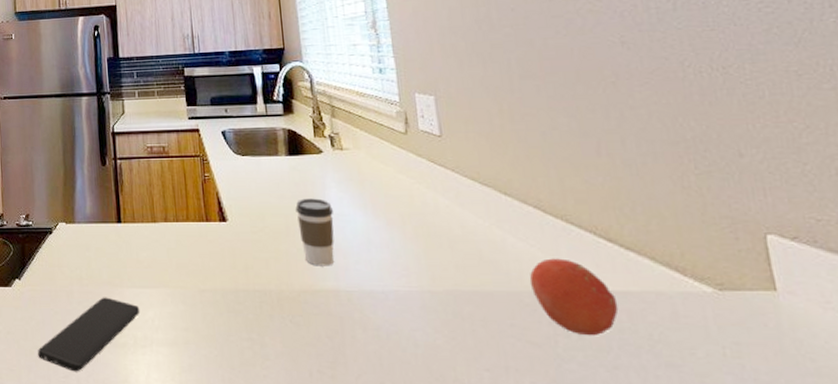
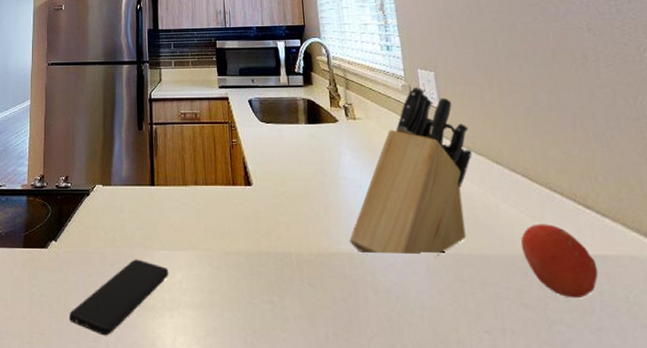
coffee cup: present [295,198,335,266] -> none [314,164,349,230]
knife block: none [335,112,477,295] -> present [349,86,472,258]

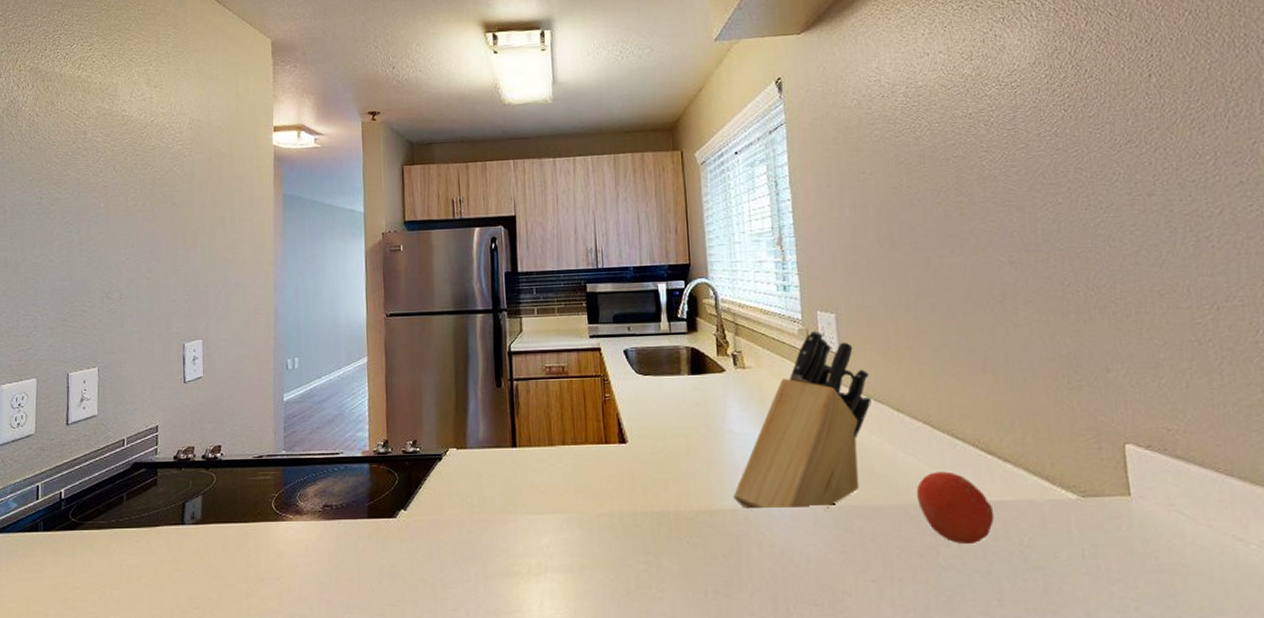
smartphone: present [69,259,169,336] -> none [424,525,535,604]

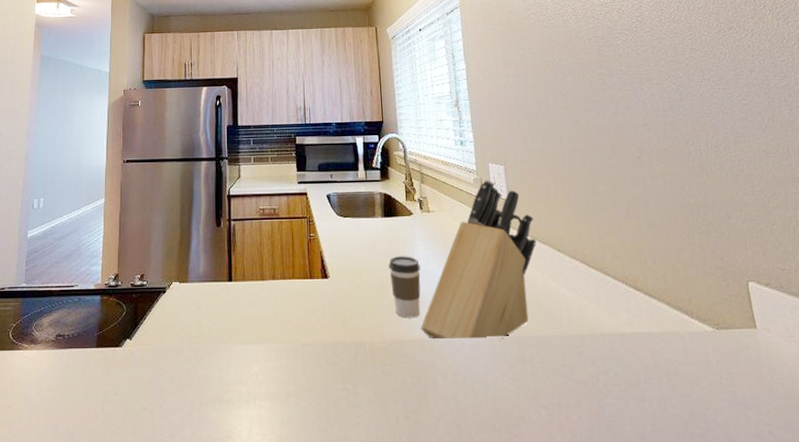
coffee cup: none [696,418,734,486] -> present [388,256,421,318]
fruit: present [916,471,995,545] -> none [577,305,645,373]

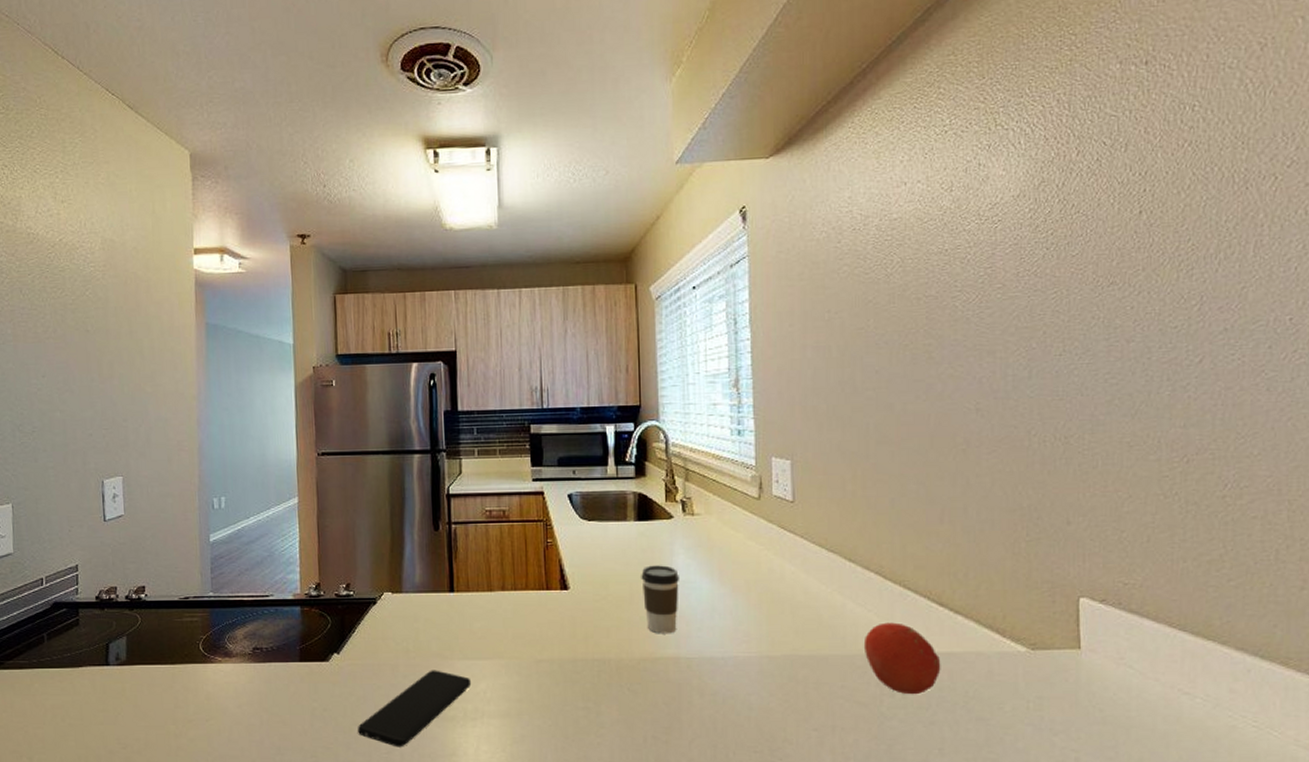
smartphone: none [144,354,246,431] -> present [358,670,472,747]
knife block: present [420,180,536,341] -> none [676,477,823,660]
fruit: none [577,305,645,373] -> present [863,622,941,695]

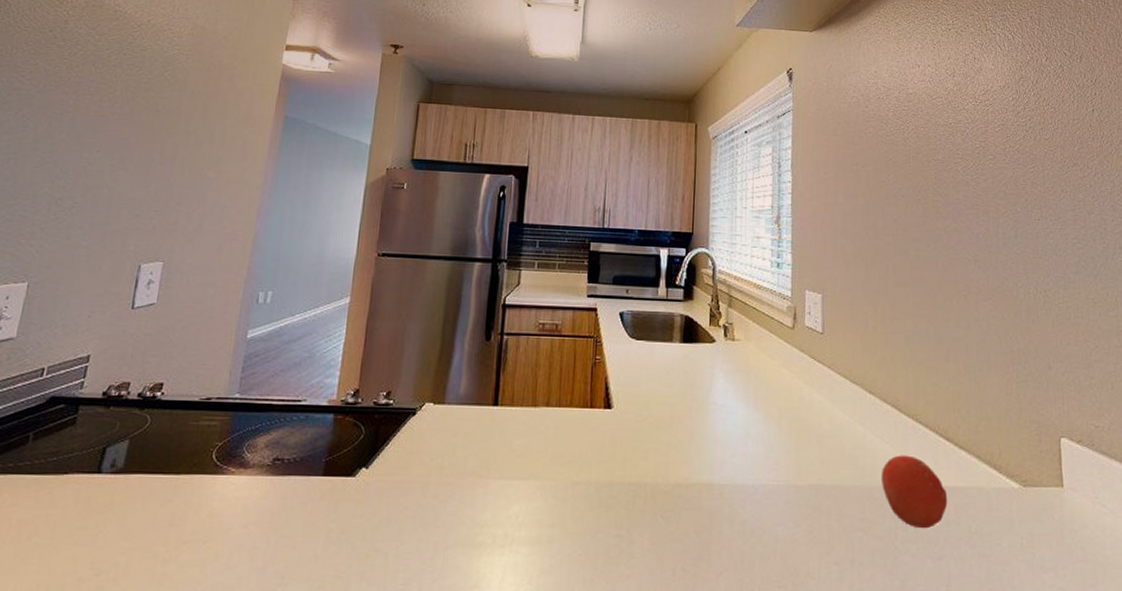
smartphone: present [358,670,472,747] -> none [375,489,505,578]
coffee cup: present [641,565,679,634] -> none [682,388,717,459]

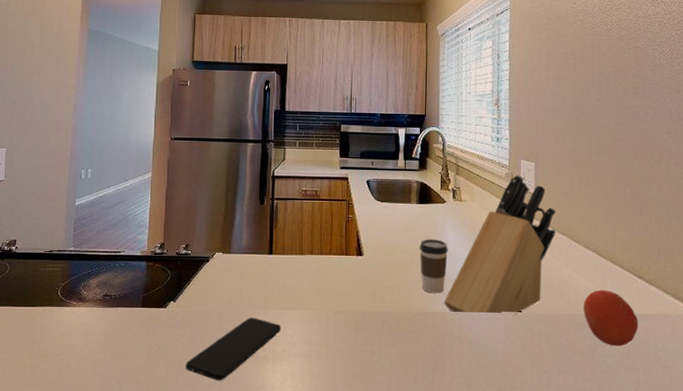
smartphone: none [375,489,505,578] -> present [186,317,282,381]
coffee cup: none [682,388,717,459] -> present [419,239,448,294]
knife block: none [710,308,848,489] -> present [443,175,556,317]

